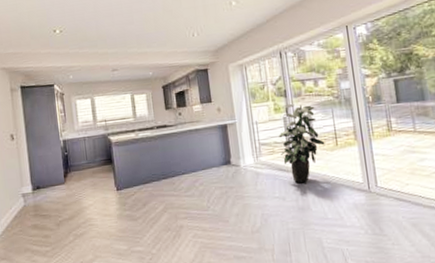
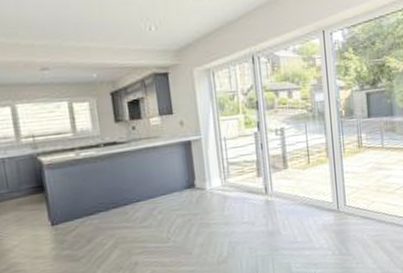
indoor plant: present [278,103,325,184] -> none [249,117,297,206]

